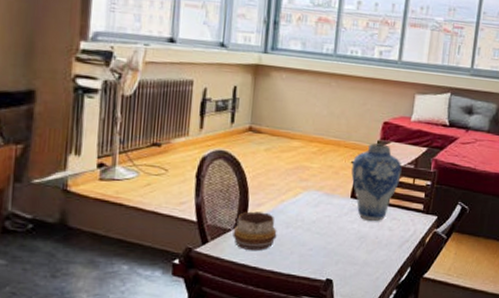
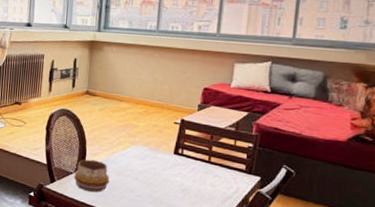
vase: present [351,143,402,221] -> none [174,106,223,177]

